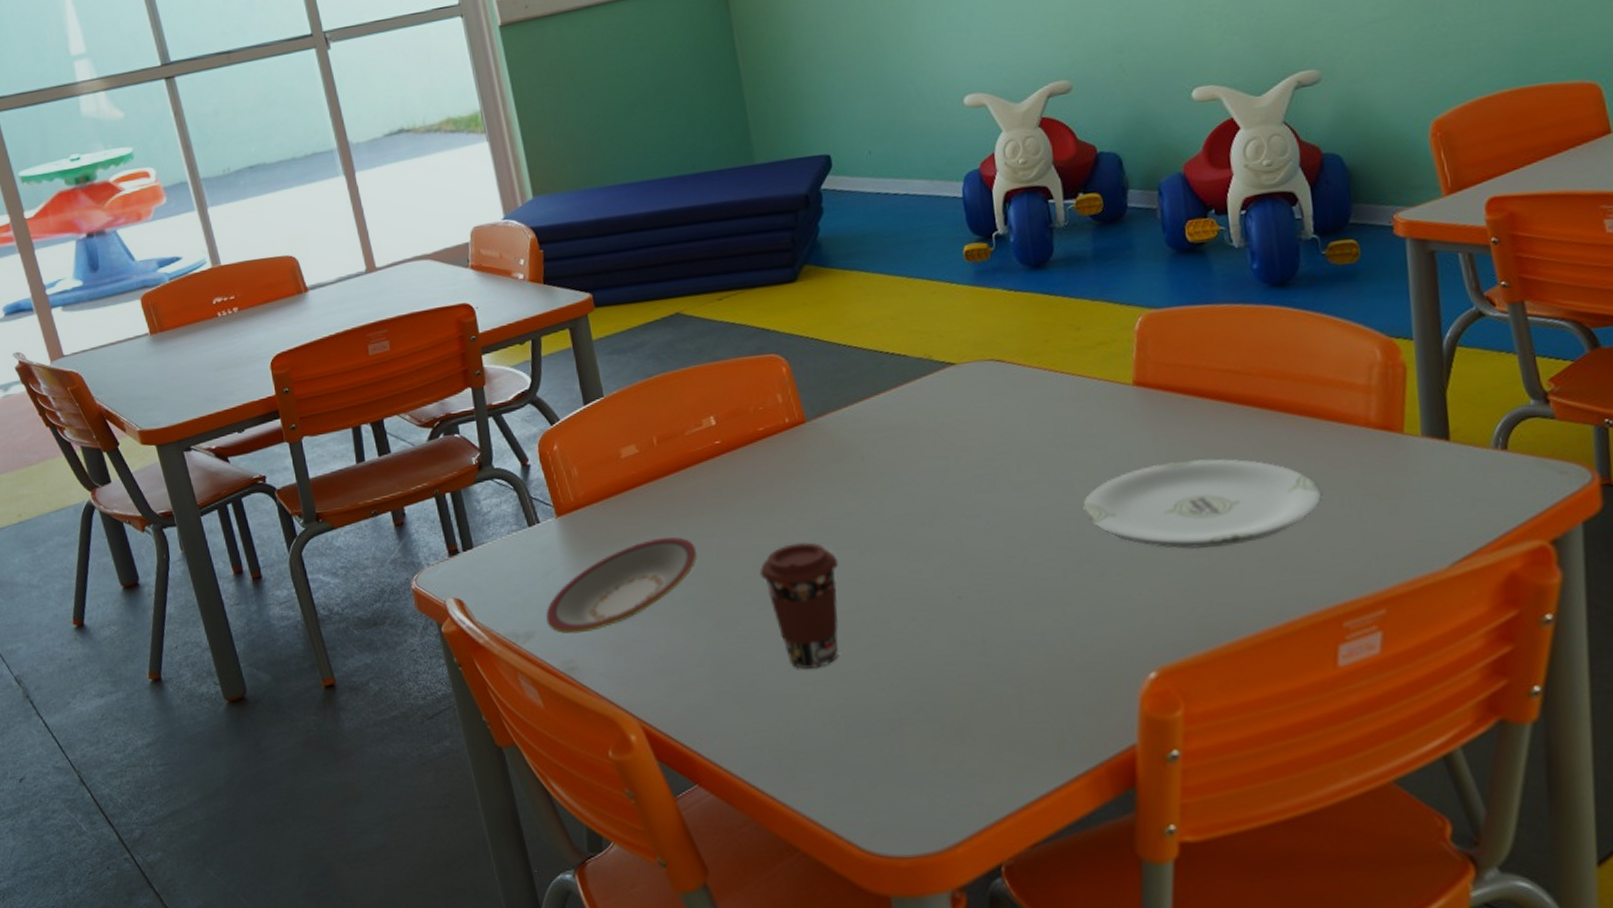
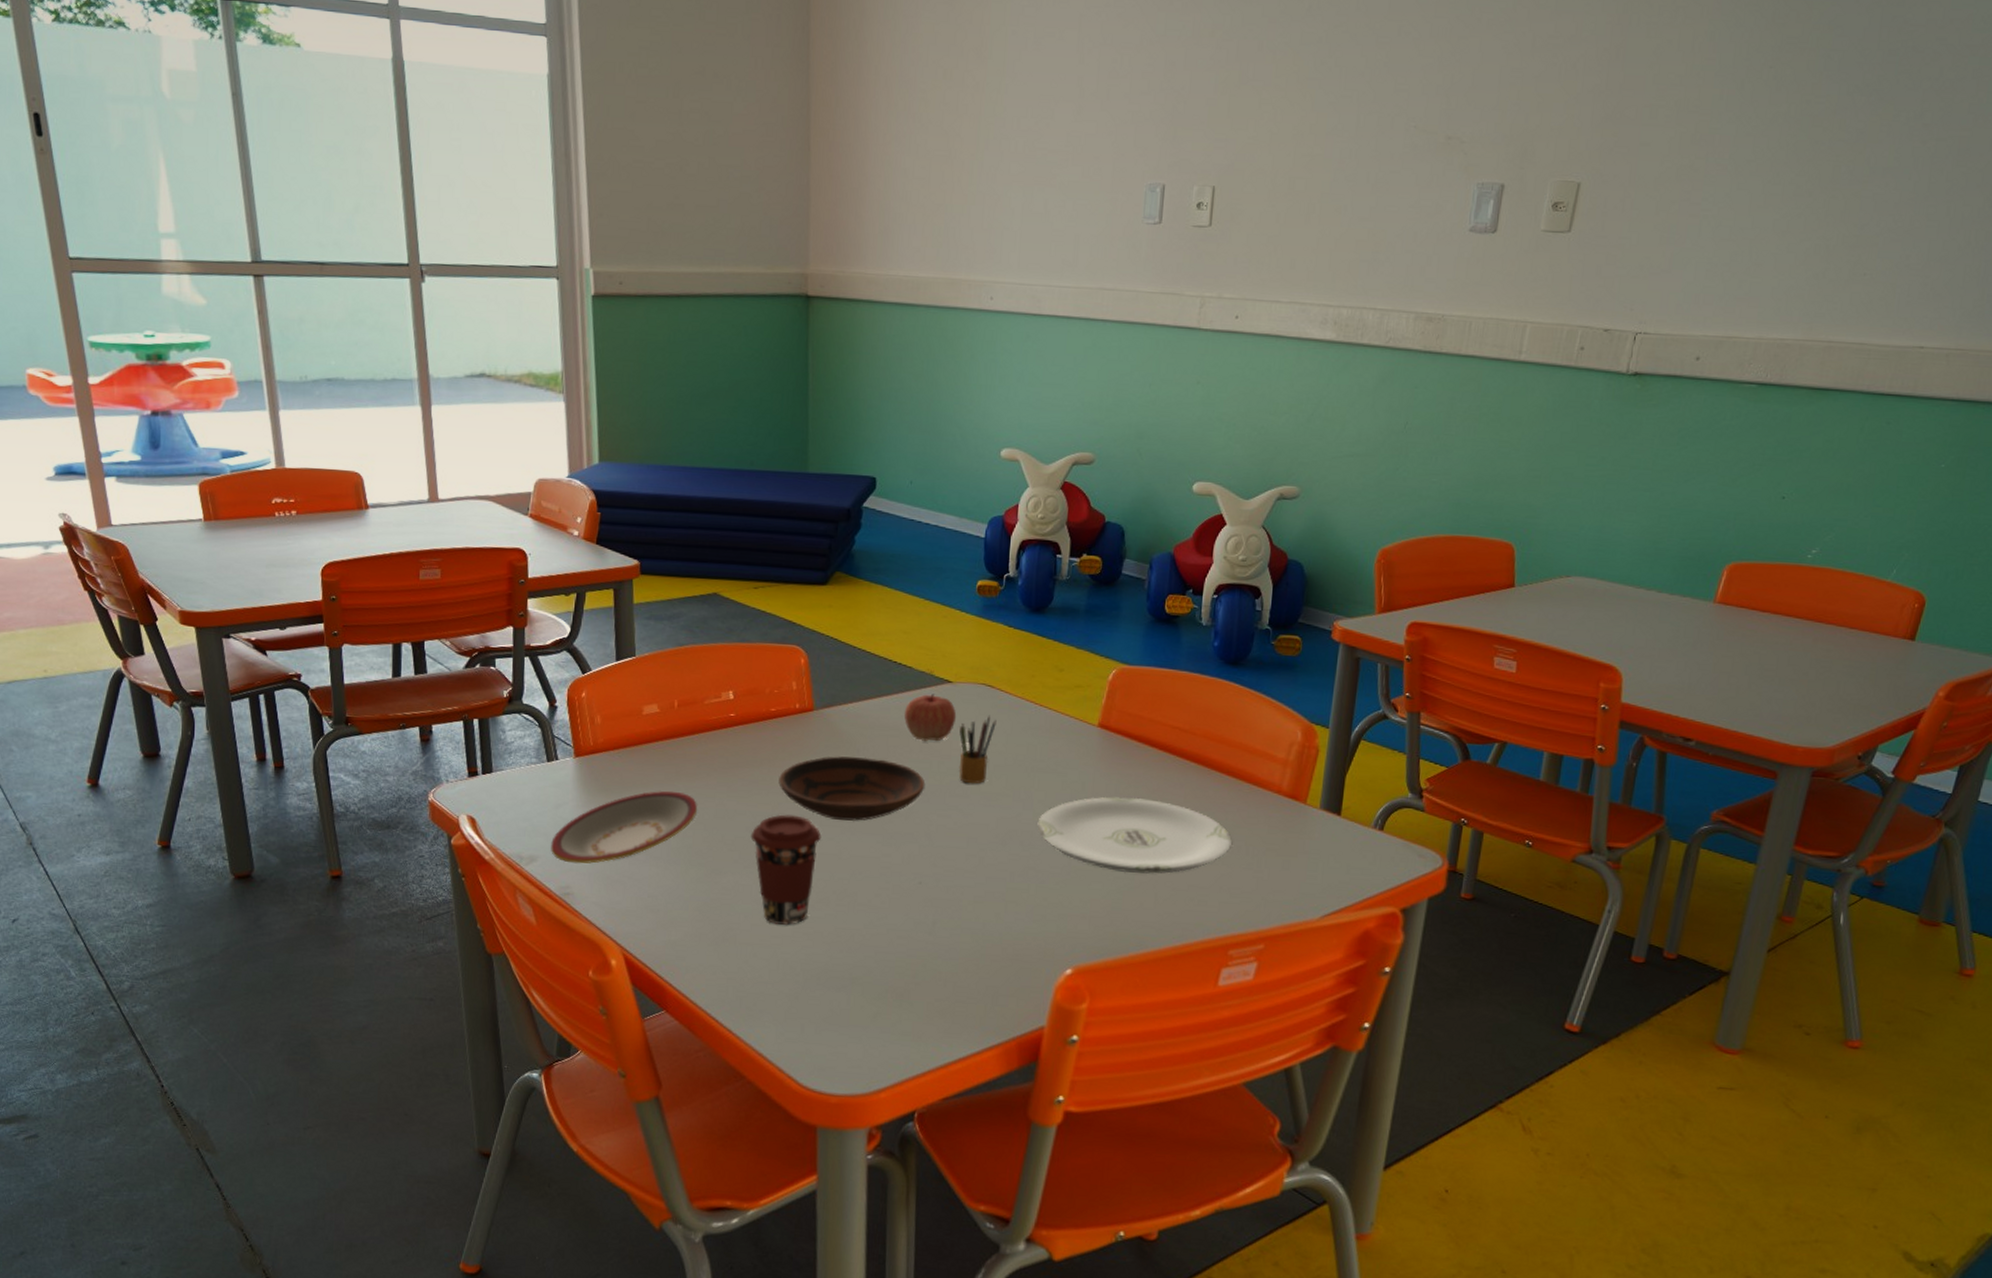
bowl: none [780,464,946,541] -> present [778,756,926,821]
apple: none [906,380,968,436] -> present [903,693,957,742]
pencil box: none [973,393,1014,476] -> present [959,715,997,784]

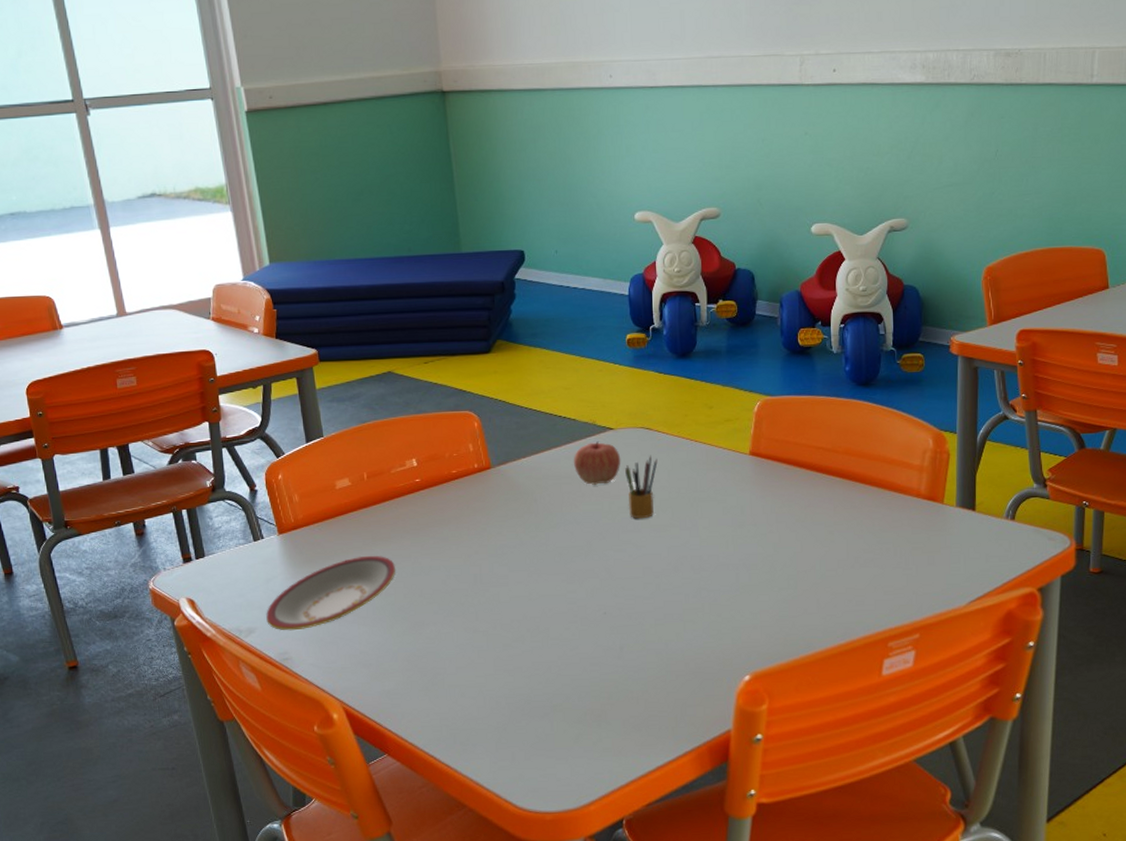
coffee cup: present [750,814,822,925] -> none [446,565,511,665]
bowl: present [778,756,926,821] -> none [466,505,600,565]
plate: present [1037,796,1232,874] -> none [704,514,880,583]

